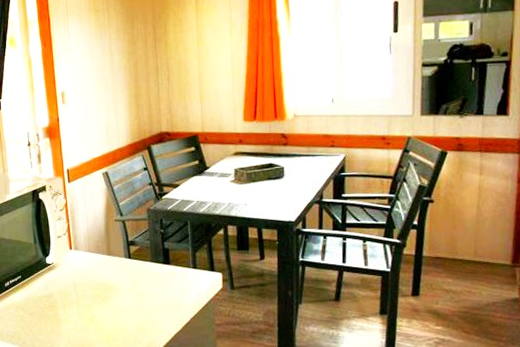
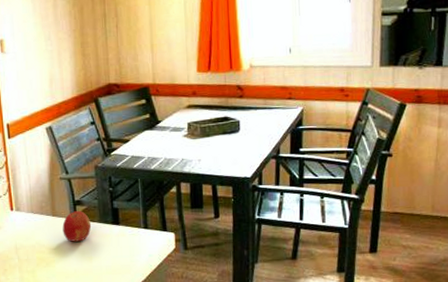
fruit: none [117,251,143,280] -> present [62,211,91,242]

